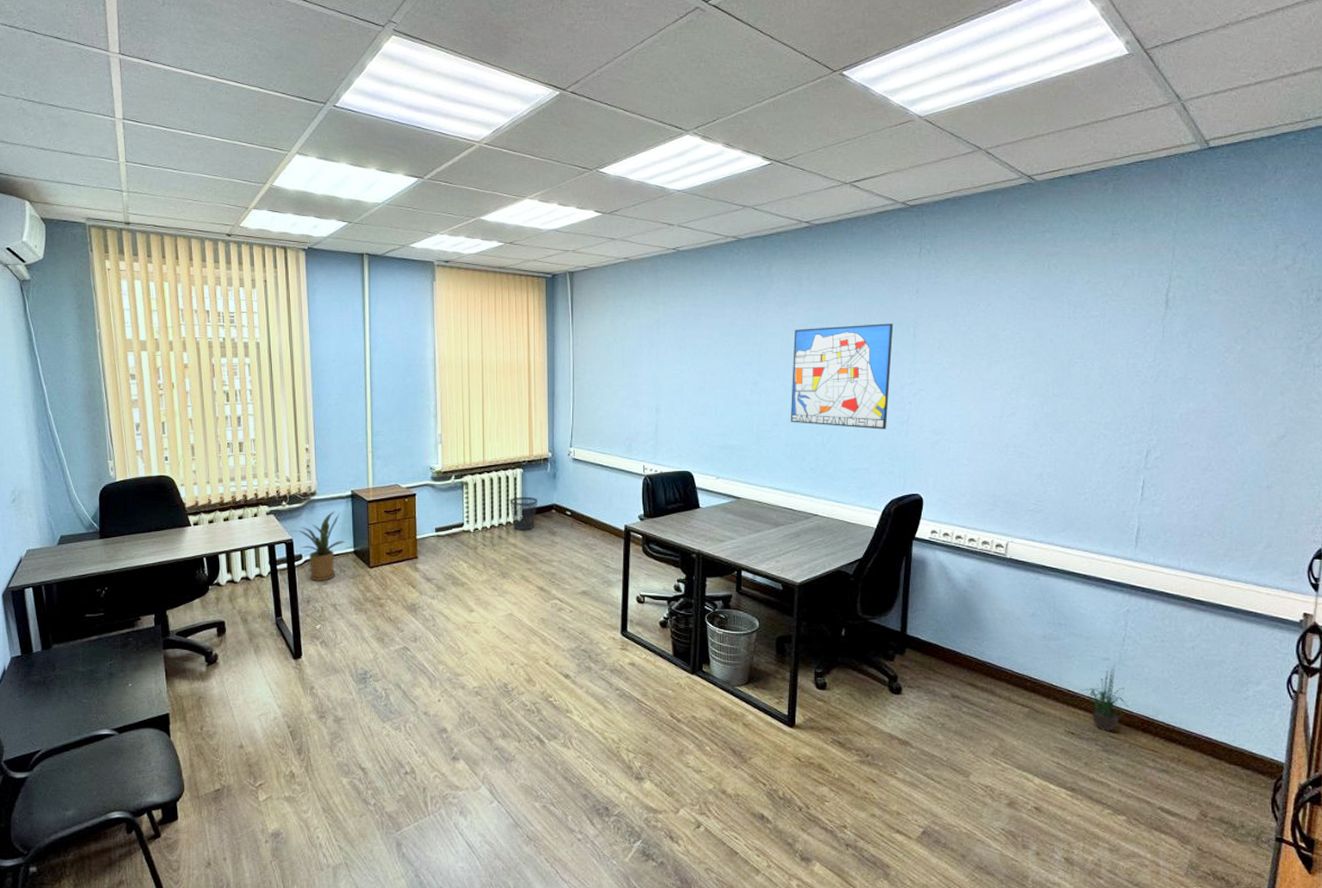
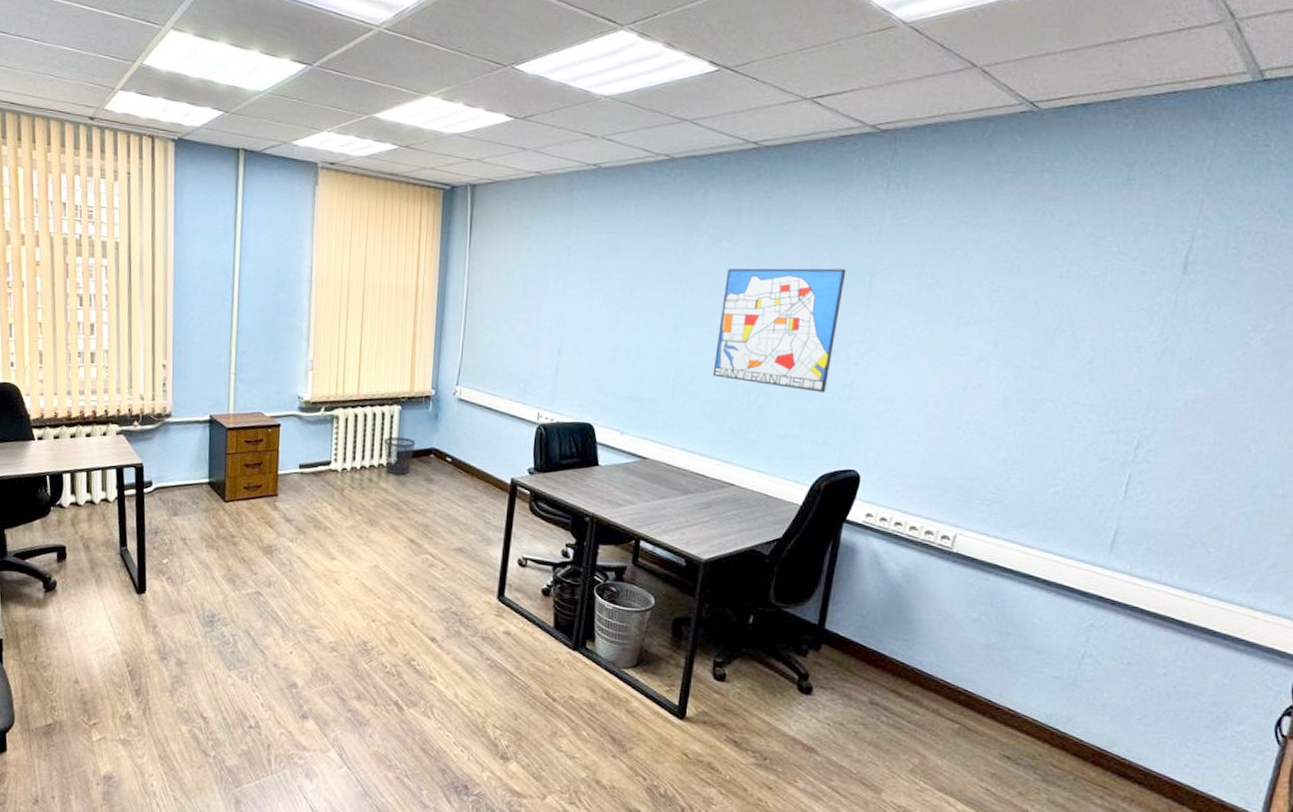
house plant: present [291,511,345,581] -> none [142,436,200,512]
potted plant: present [1081,663,1130,732] -> none [1024,683,1080,761]

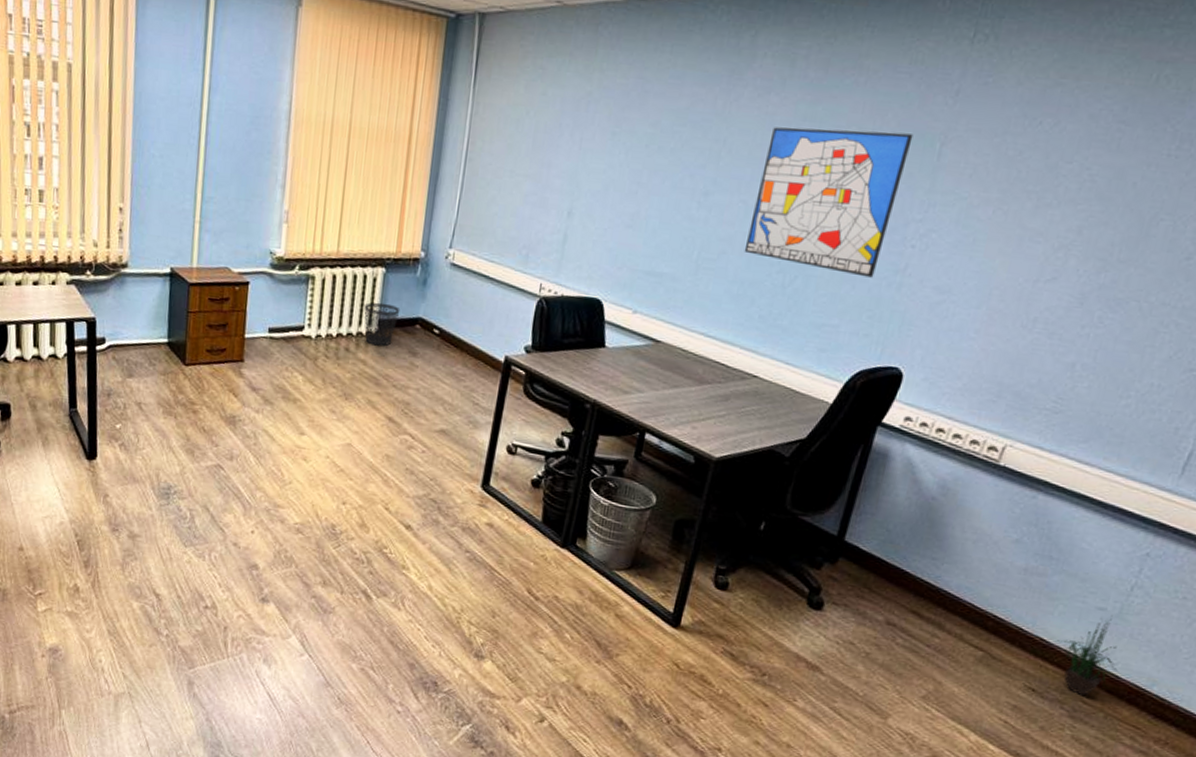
potted plant: none [1024,683,1080,761] -> present [1057,615,1118,697]

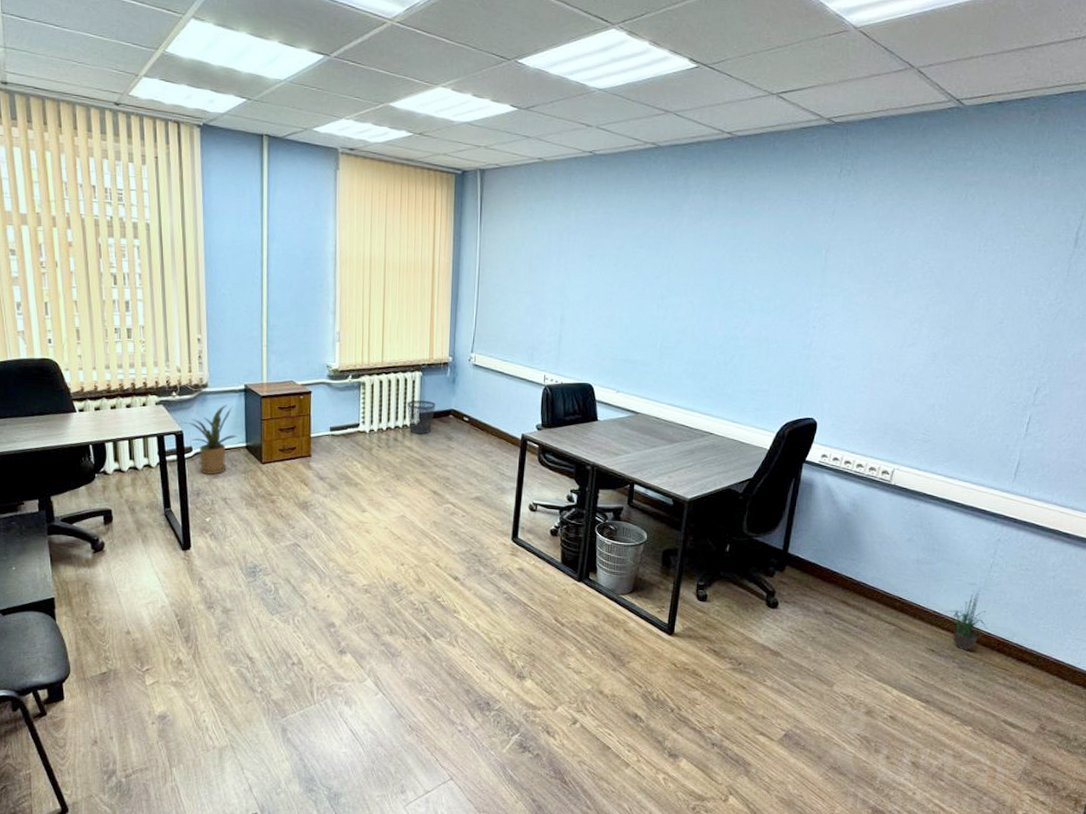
house plant: none [95,290,158,374] -> present [181,404,237,475]
wall art: present [744,127,914,278] -> none [694,244,806,353]

